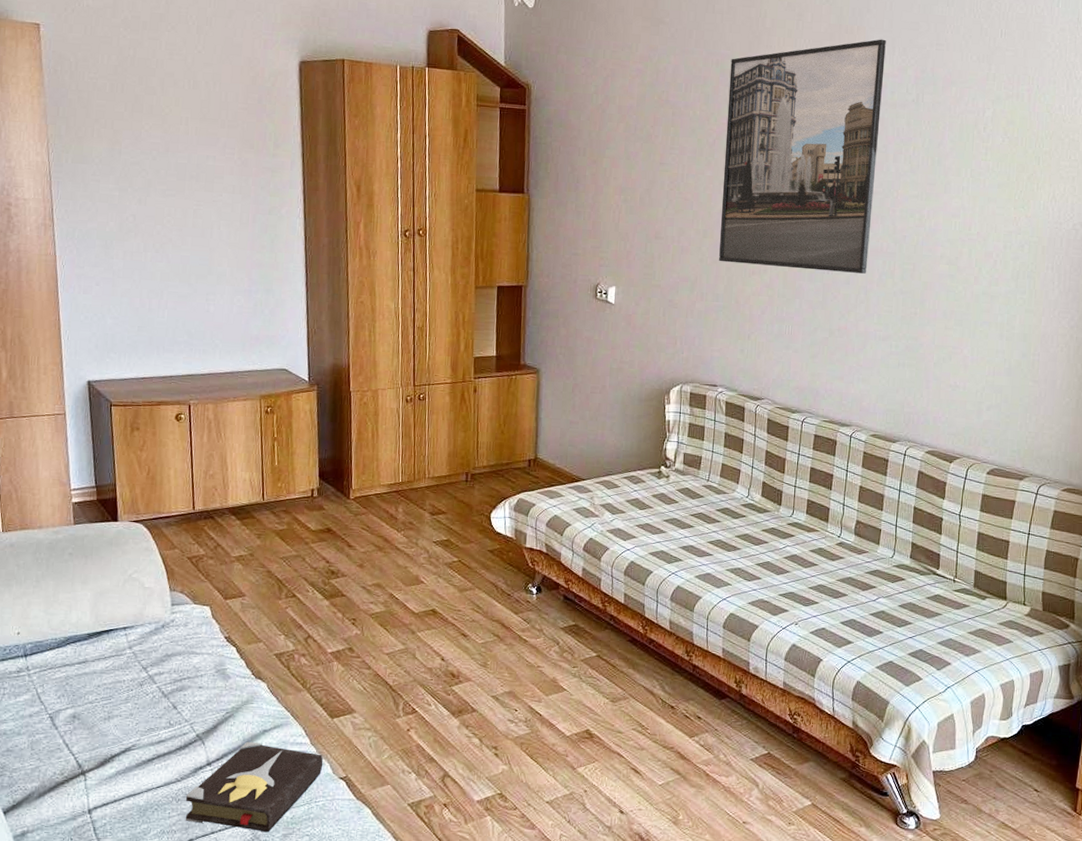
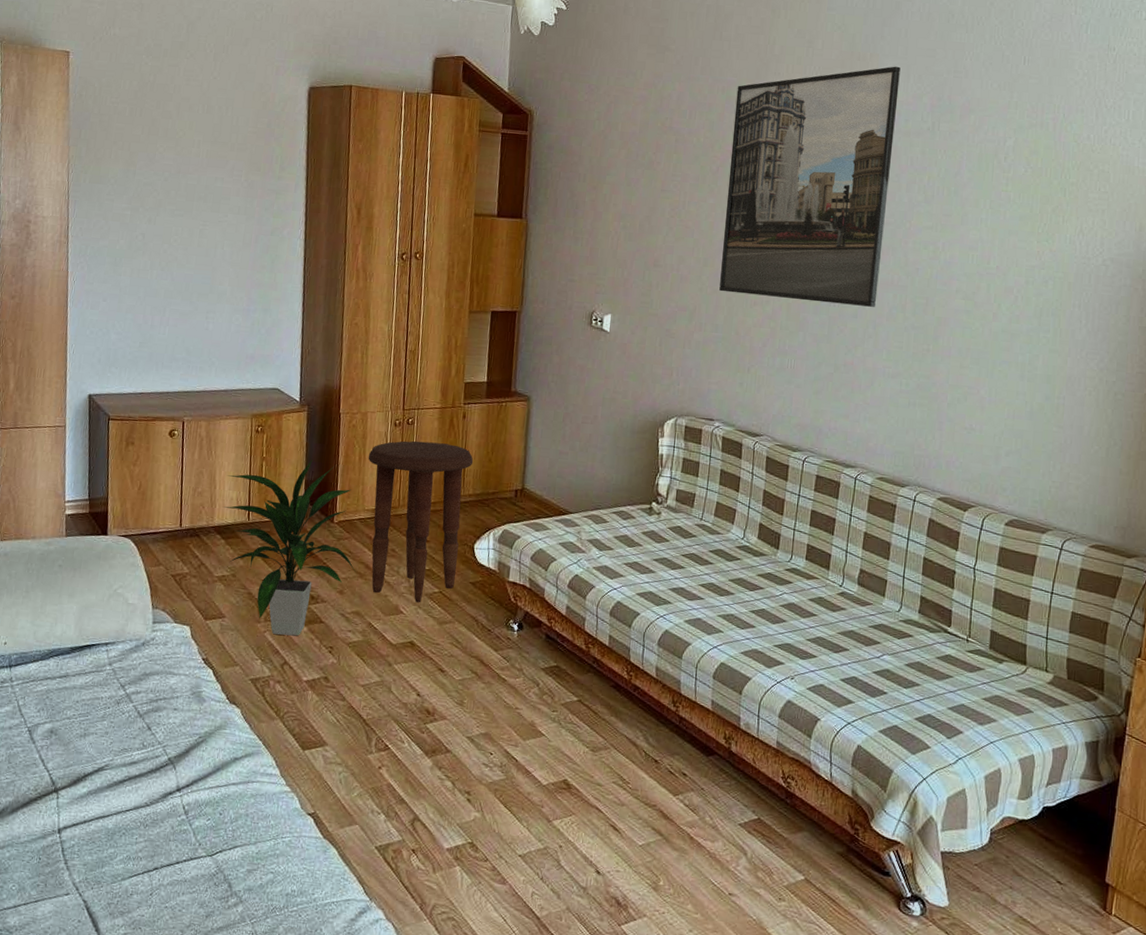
hardback book: present [185,741,324,833] -> none [151,768,293,867]
indoor plant: none [236,438,374,611] -> present [223,459,356,636]
side table: none [381,416,486,573] -> present [368,440,474,603]

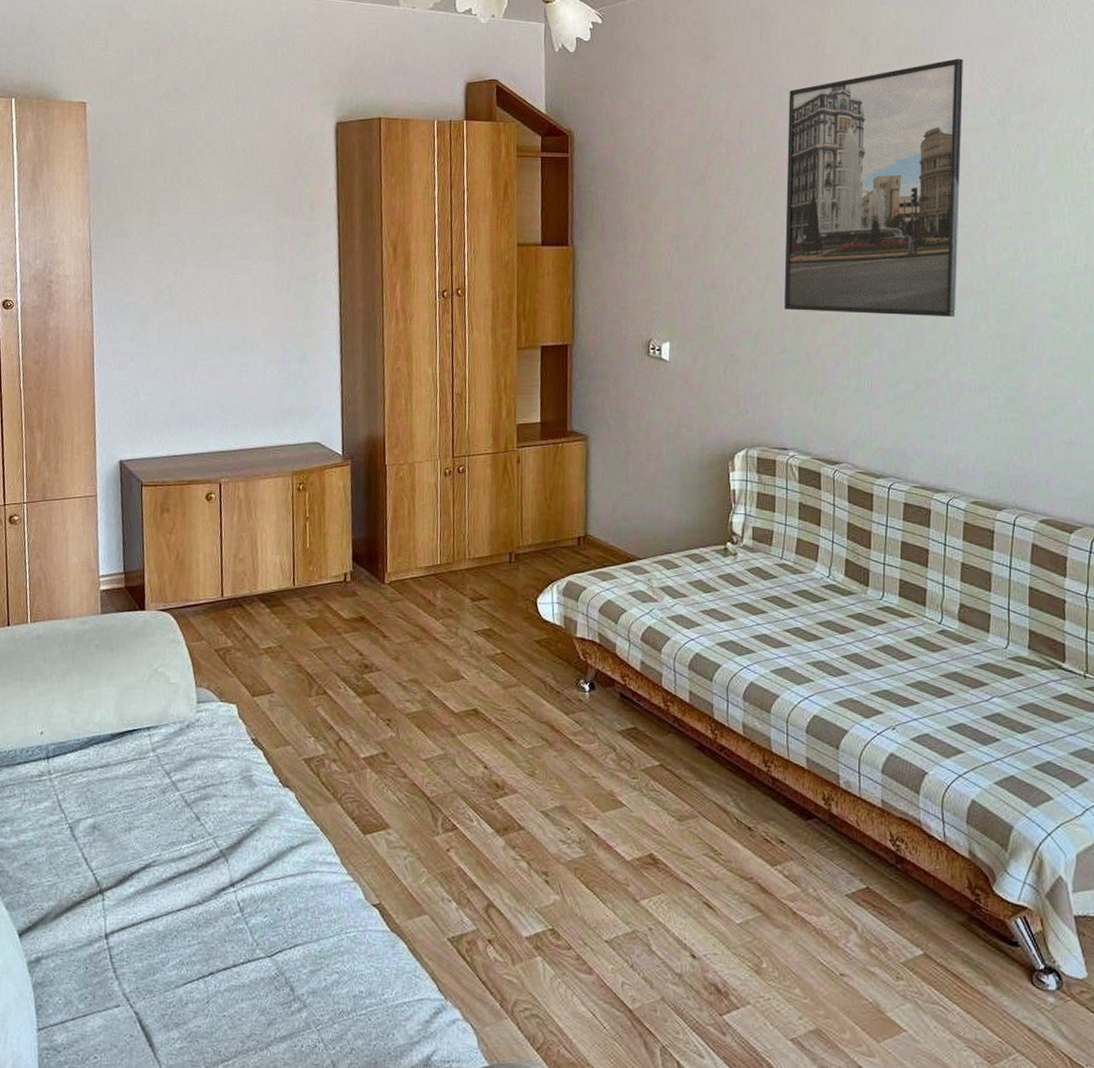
indoor plant: present [223,459,356,636] -> none [266,516,411,710]
side table: present [368,440,474,603] -> none [418,490,531,666]

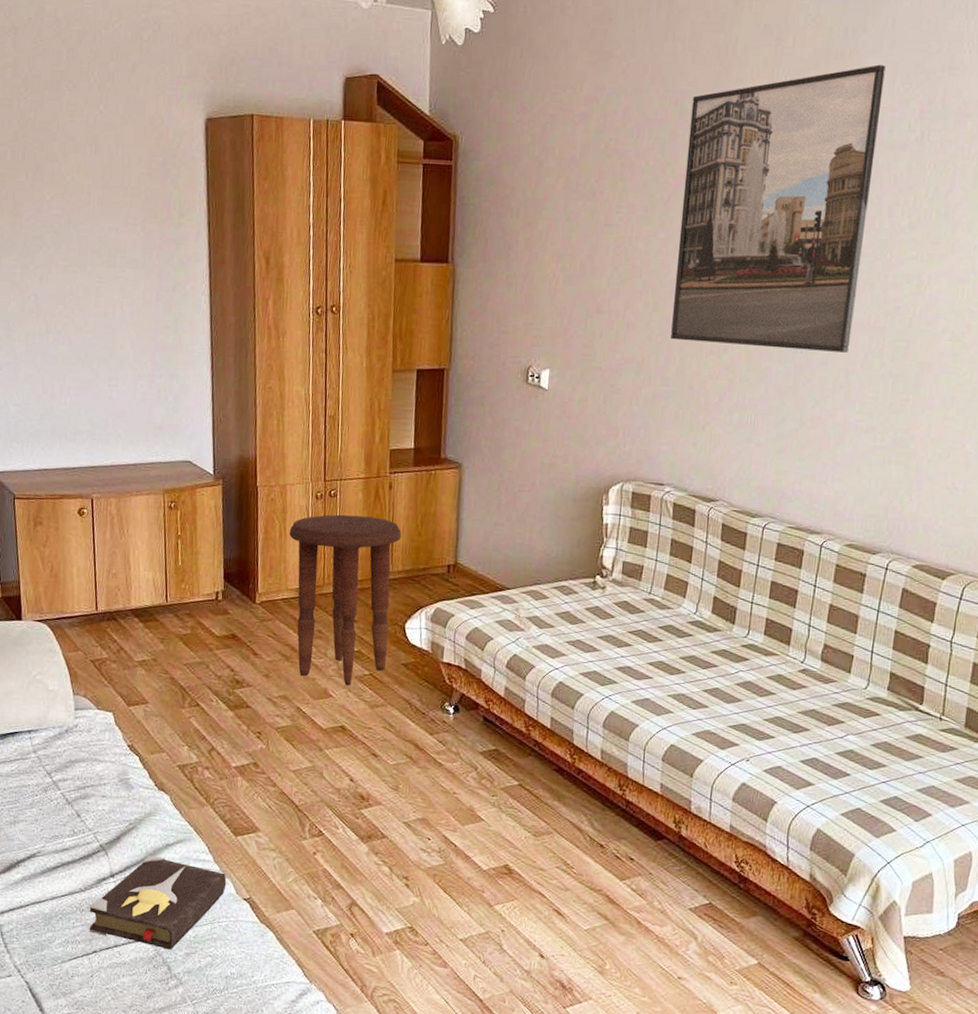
hardback book: none [205,859,355,968] -> present [89,855,227,950]
side table: none [418,490,531,666] -> present [289,514,402,686]

